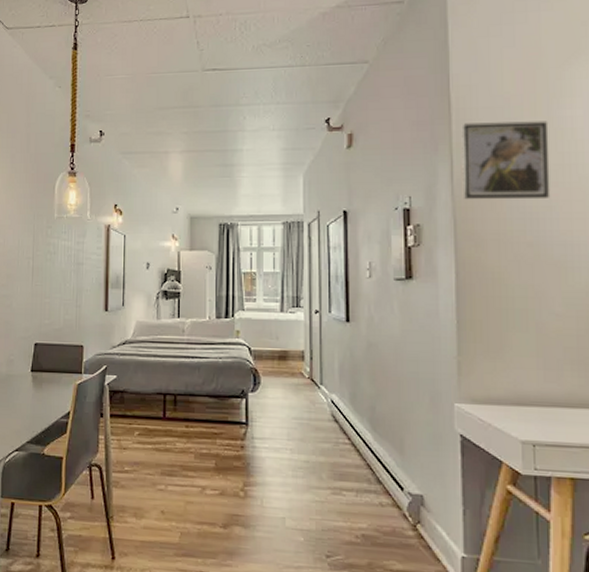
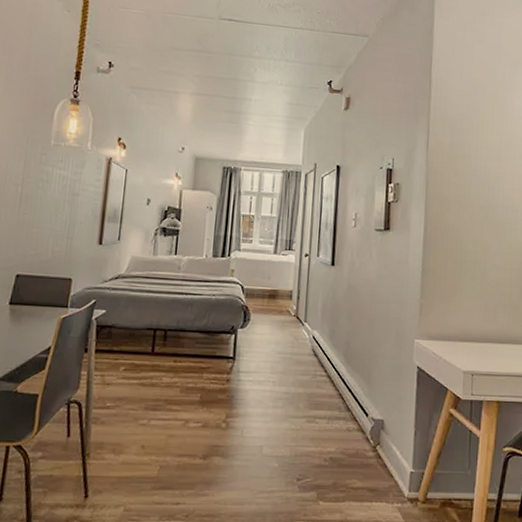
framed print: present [461,121,551,200] -> none [436,101,503,172]

